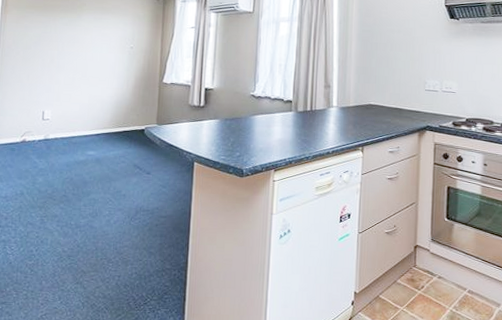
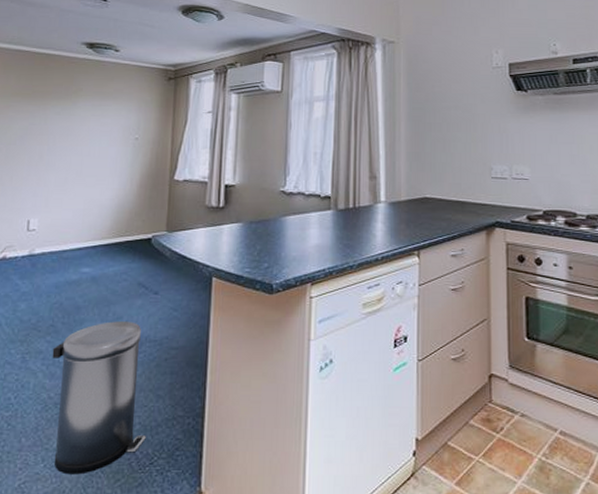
pedal bin: none [65,194,141,310] -> present [52,321,146,475]

